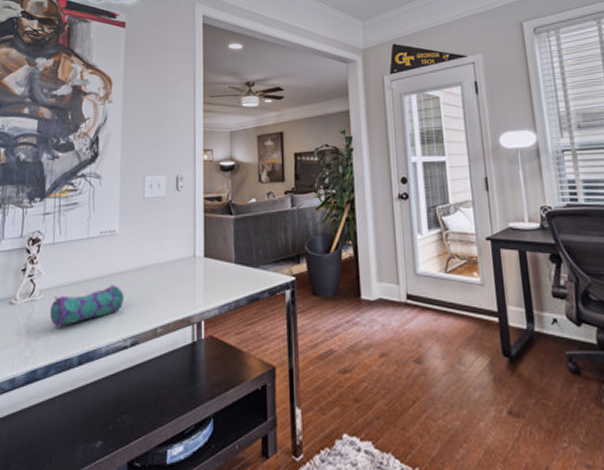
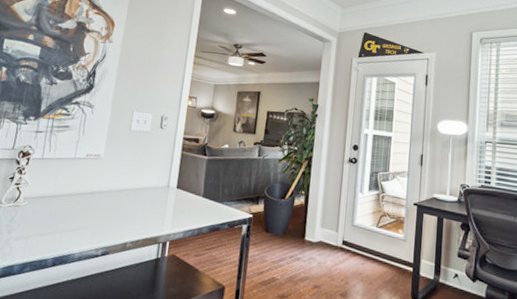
pencil case: present [49,284,124,328] -> none [31,201,101,232]

